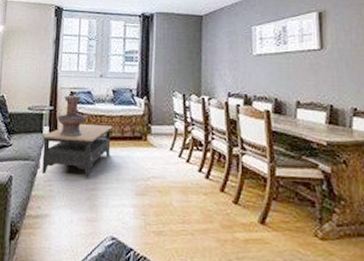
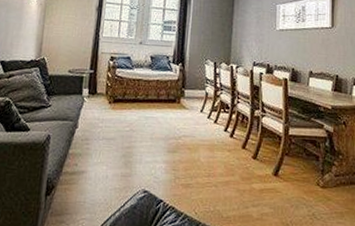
coffee table: present [41,123,113,179] -> none [79,86,149,138]
decorative urn: present [56,94,86,137] -> none [96,59,125,99]

